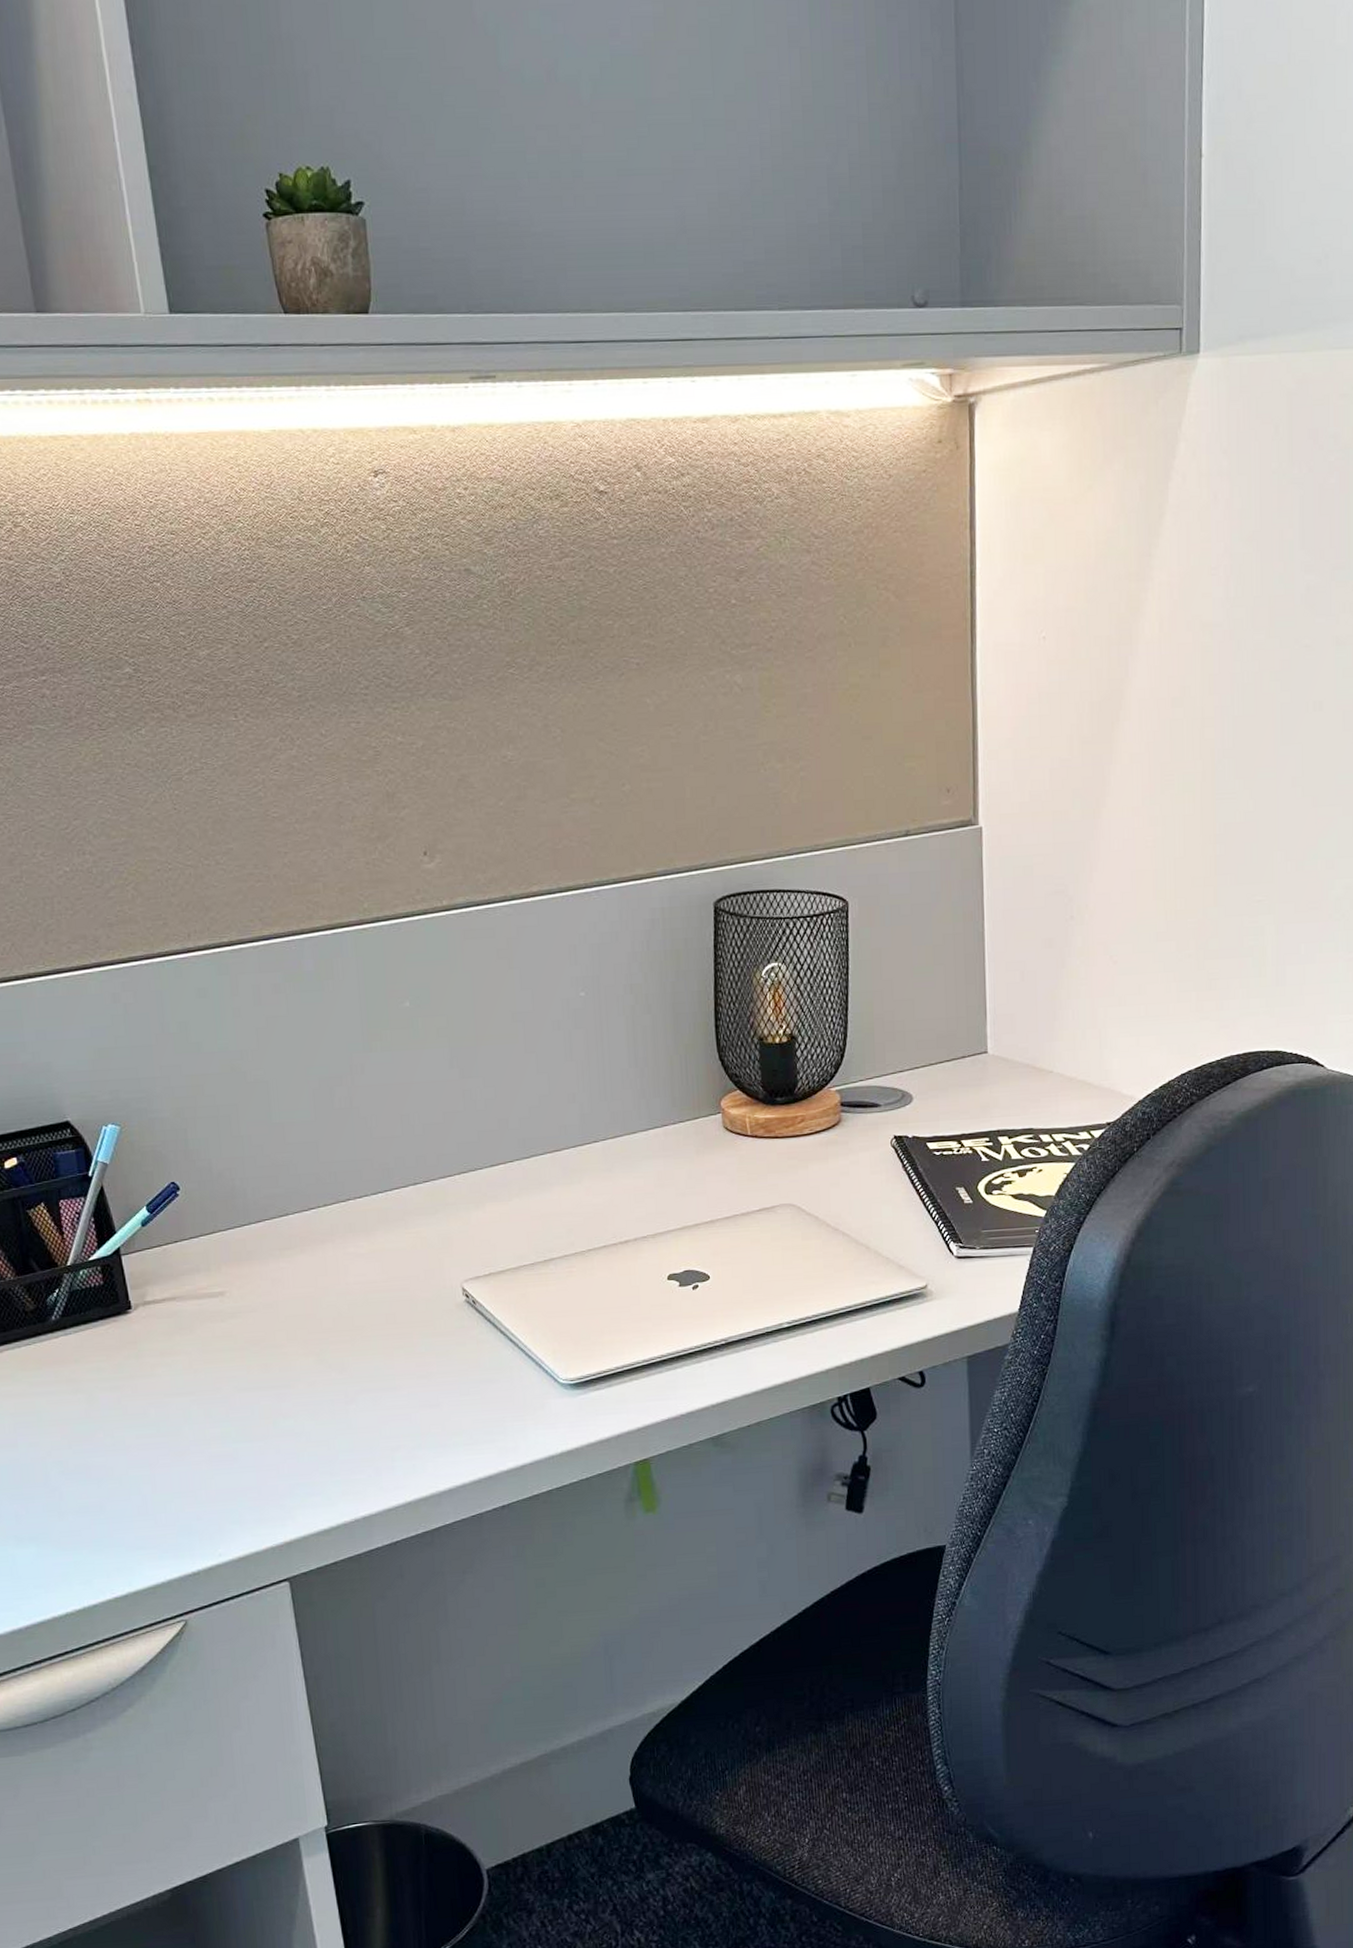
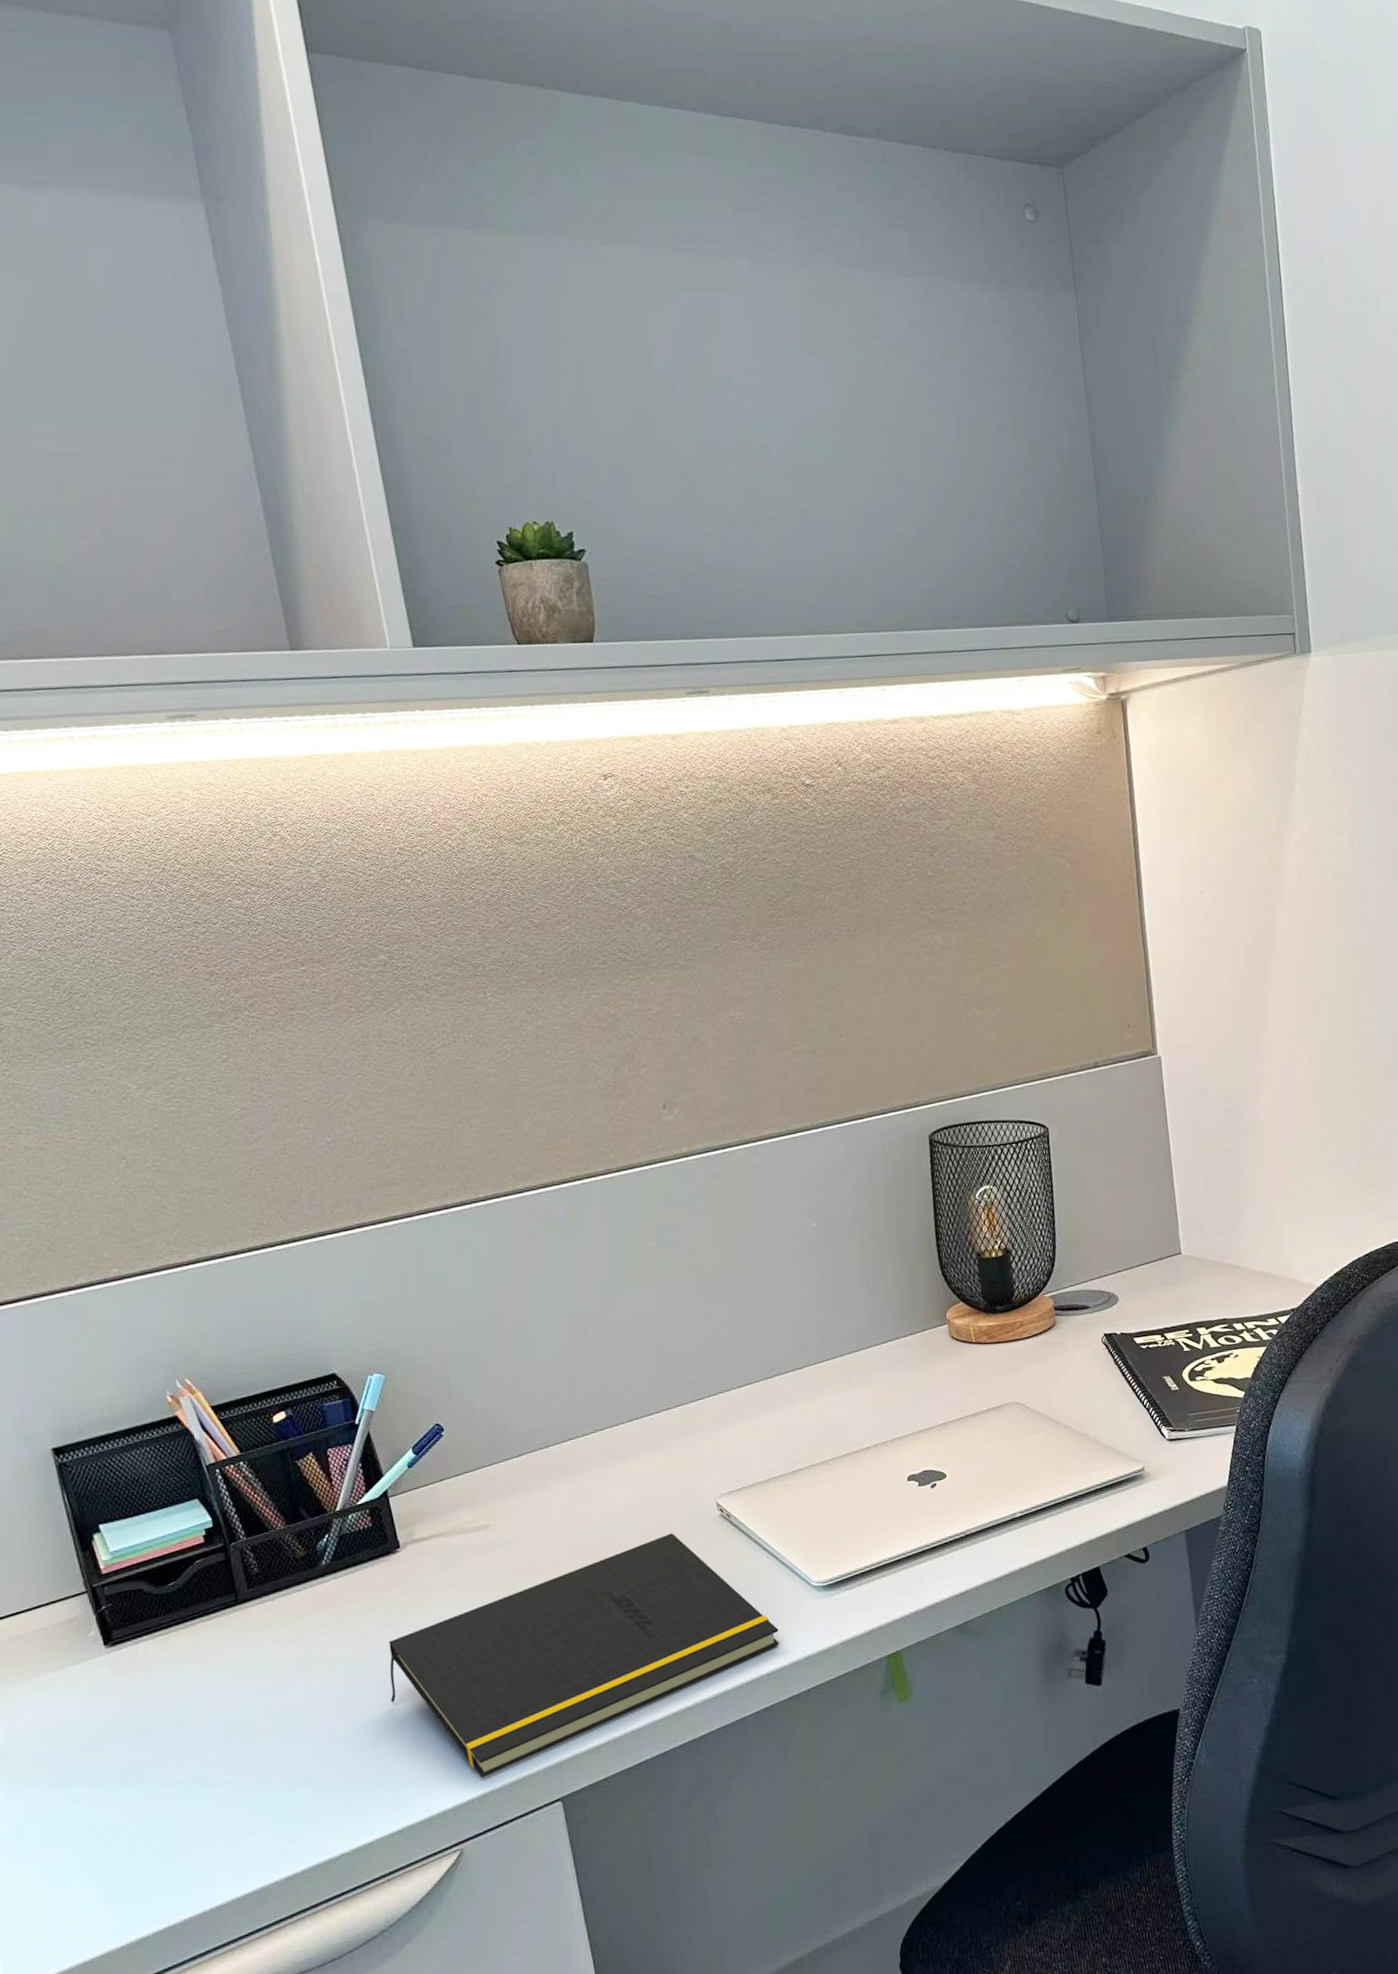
notepad: none [117,1315,522,1550] -> present [388,1533,779,1778]

